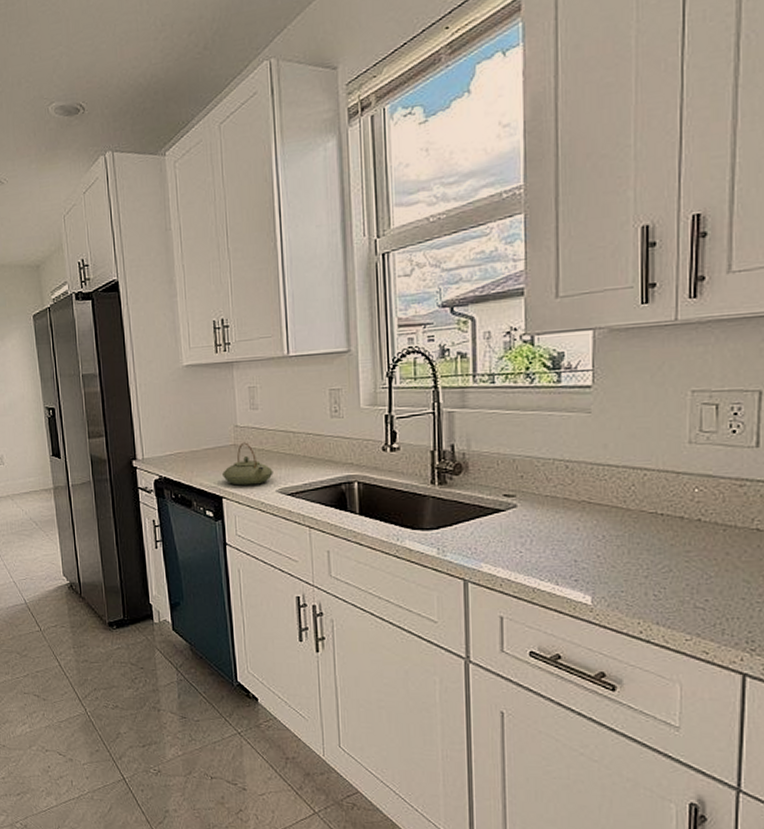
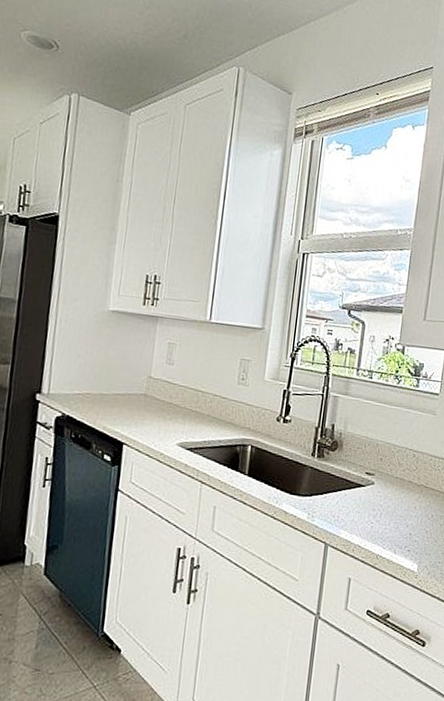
teapot: present [222,442,273,486] -> none [127,393,177,436]

